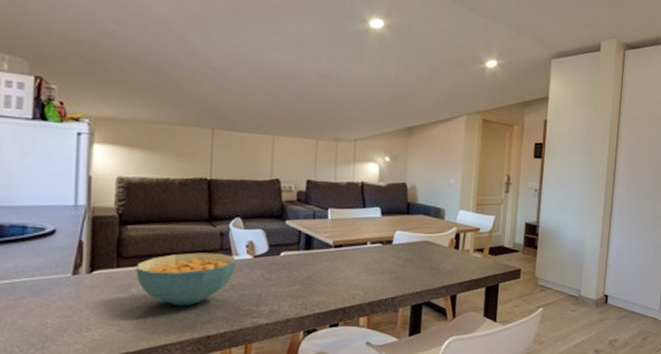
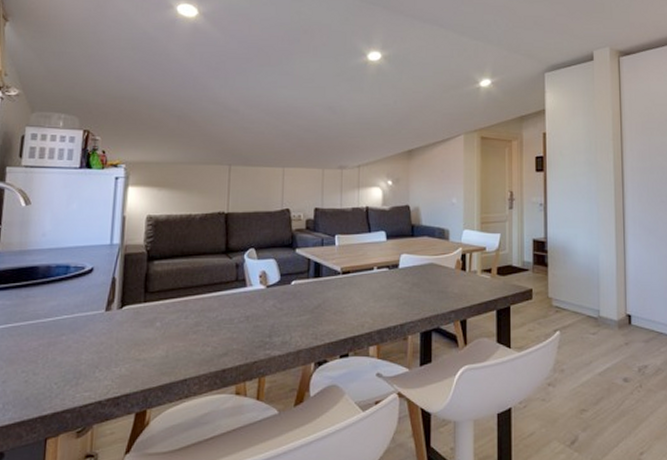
cereal bowl: present [136,252,237,306] -> none [160,285,251,339]

